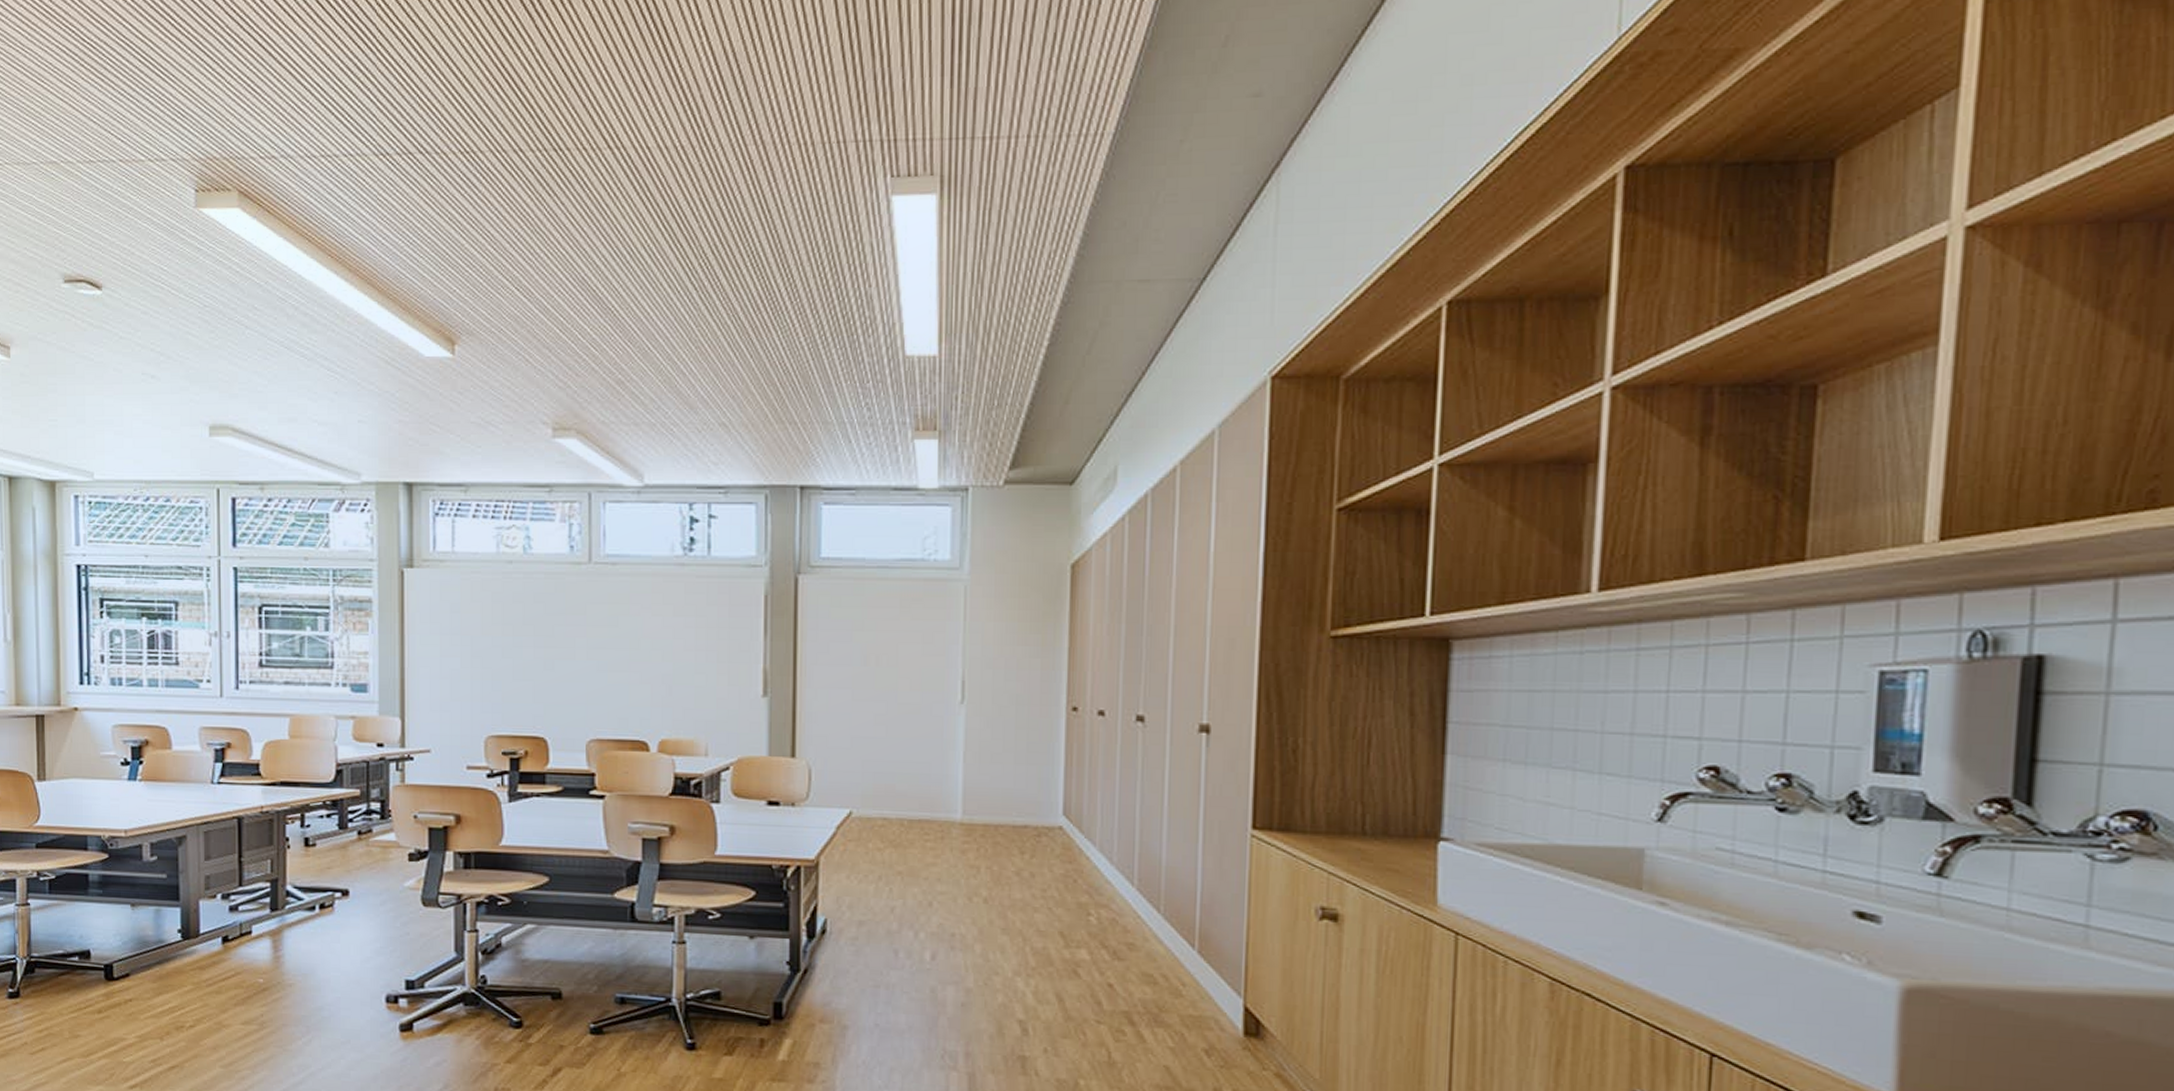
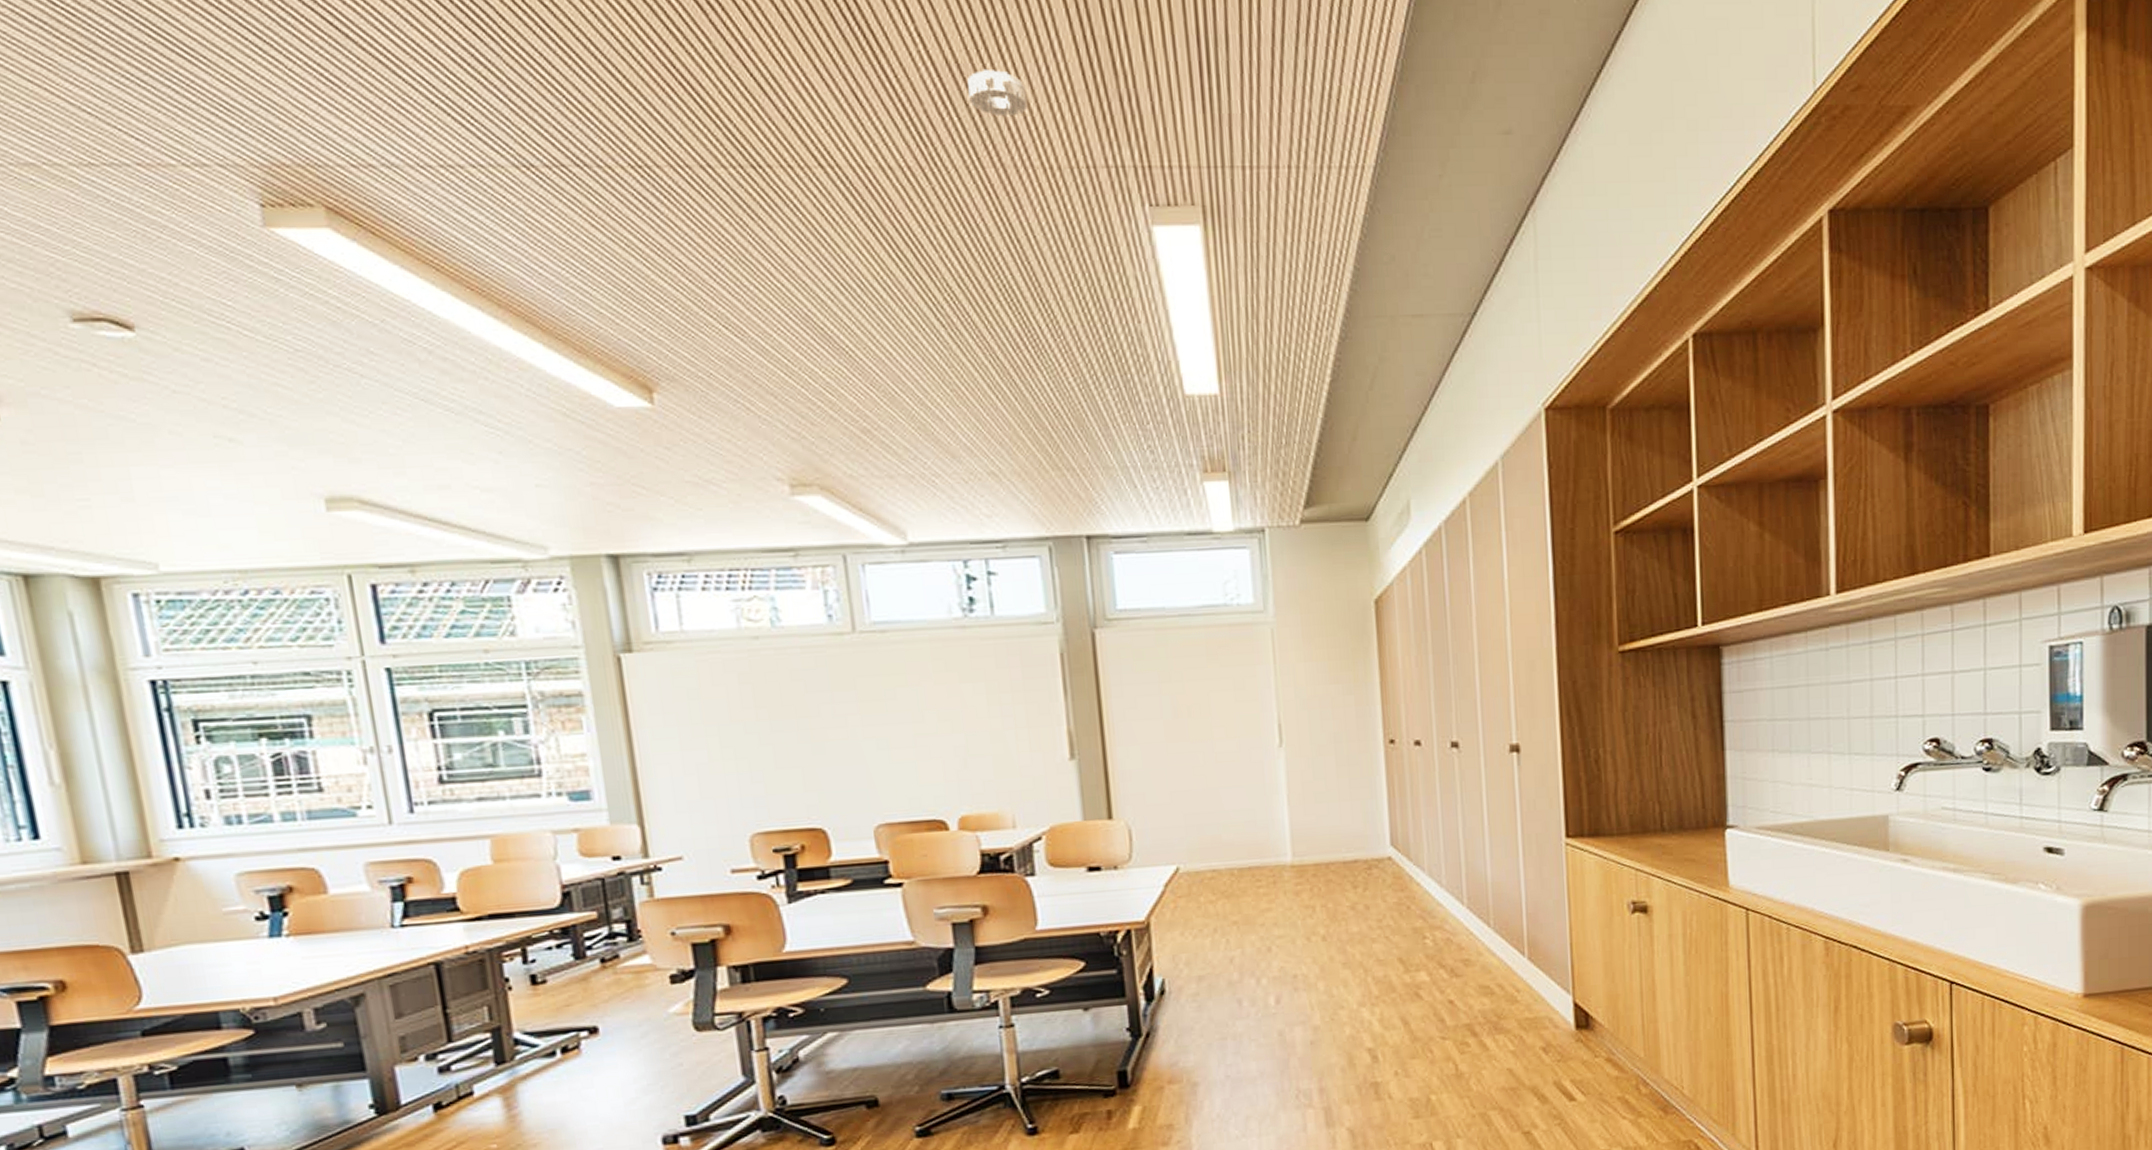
smoke detector: none [740,55,791,99] -> present [967,68,1028,117]

